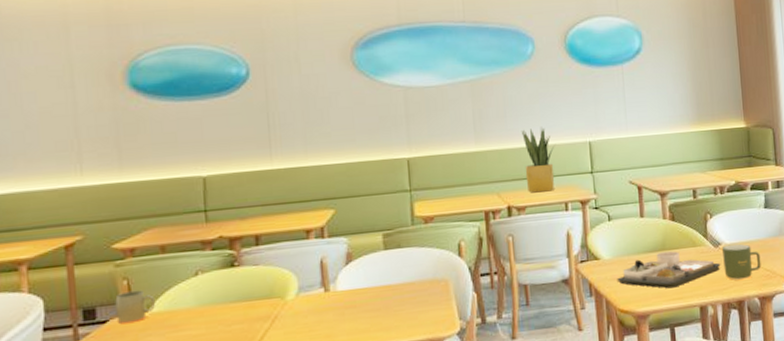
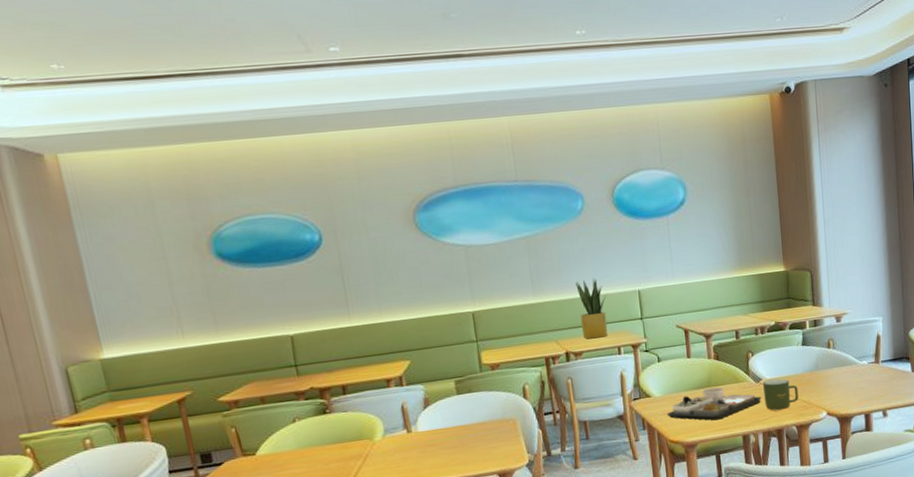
mug: present [115,289,156,324] -> none [227,436,262,466]

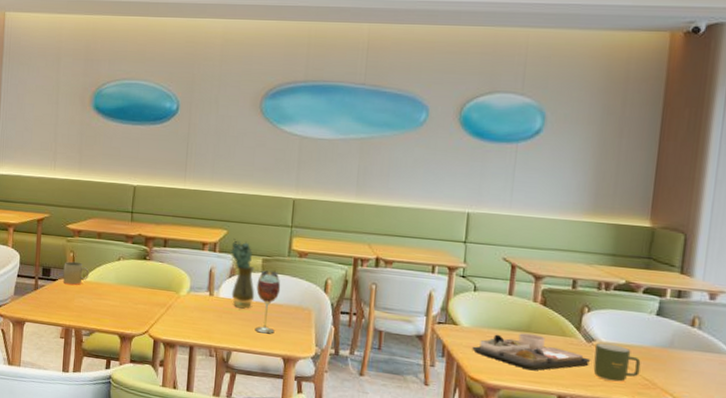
mug: none [227,436,262,466] -> present [63,261,90,285]
vase: none [418,367,456,439] -> present [230,239,255,310]
wineglass: none [454,390,484,457] -> present [255,270,281,334]
planter: present [576,277,608,340] -> none [397,190,432,252]

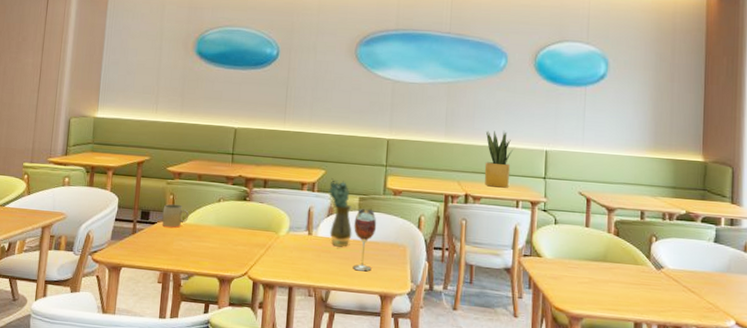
planter: none [397,190,432,252] -> present [484,130,514,188]
food tray: present [472,333,591,371] -> none [556,263,661,299]
mug: present [593,342,641,383] -> none [664,269,704,308]

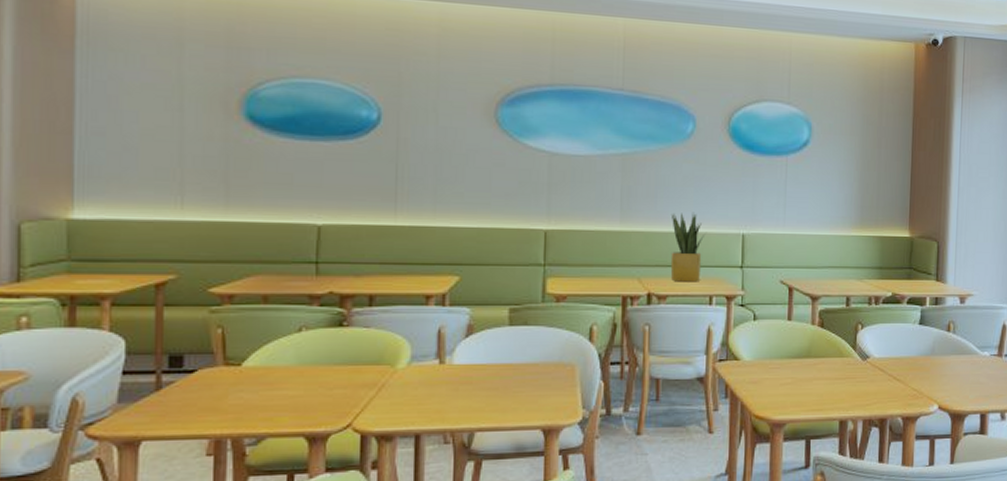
mug: present [162,204,189,228] -> none [206,340,252,376]
vase: present [328,178,353,248] -> none [465,286,502,377]
wineglass: present [352,209,377,272] -> none [503,323,535,403]

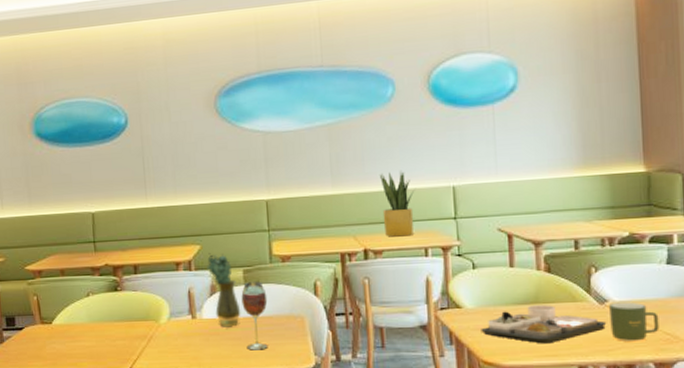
vase: none [465,286,502,377] -> present [206,253,241,329]
wineglass: none [503,323,535,403] -> present [241,281,268,351]
food tray: none [755,359,867,398] -> present [481,305,607,344]
mug: none [869,359,909,398] -> present [609,302,660,343]

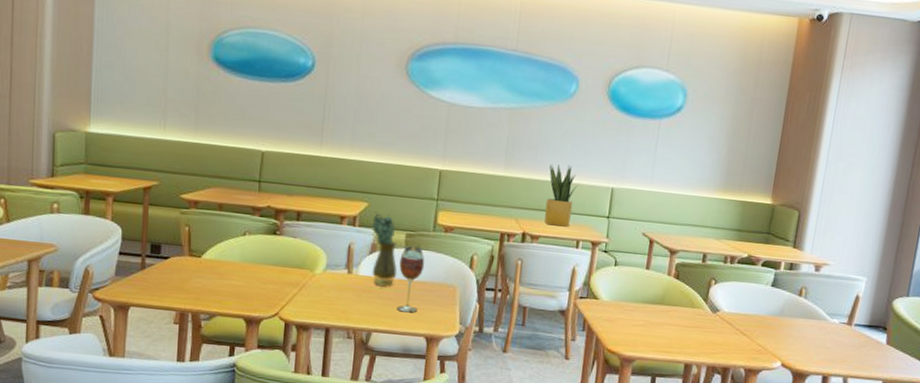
food tray: present [481,305,607,344] -> none [611,306,715,341]
mug: present [609,302,660,343] -> none [716,313,757,350]

